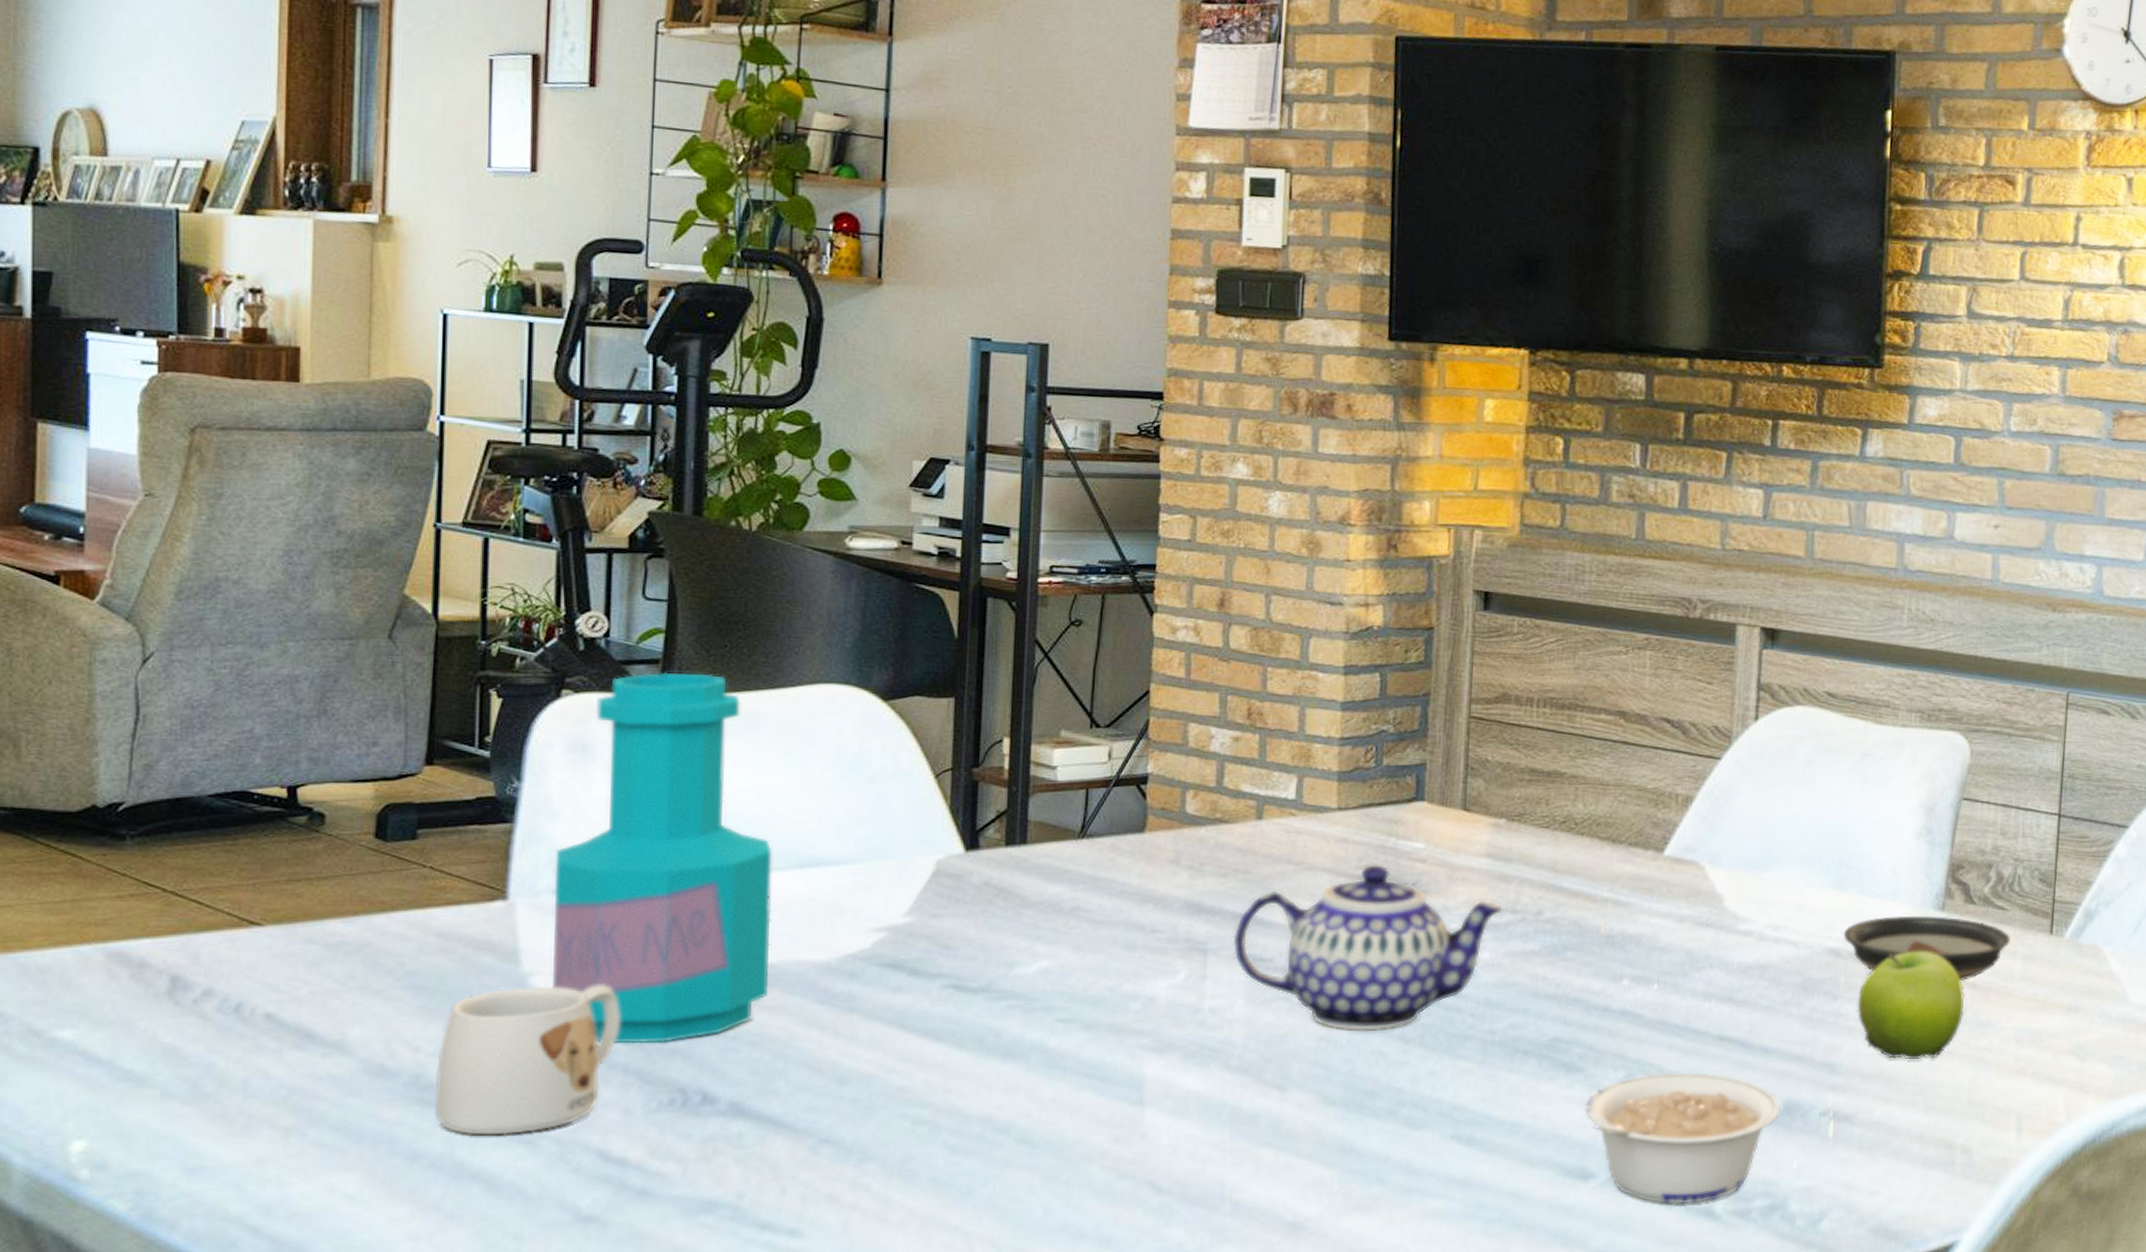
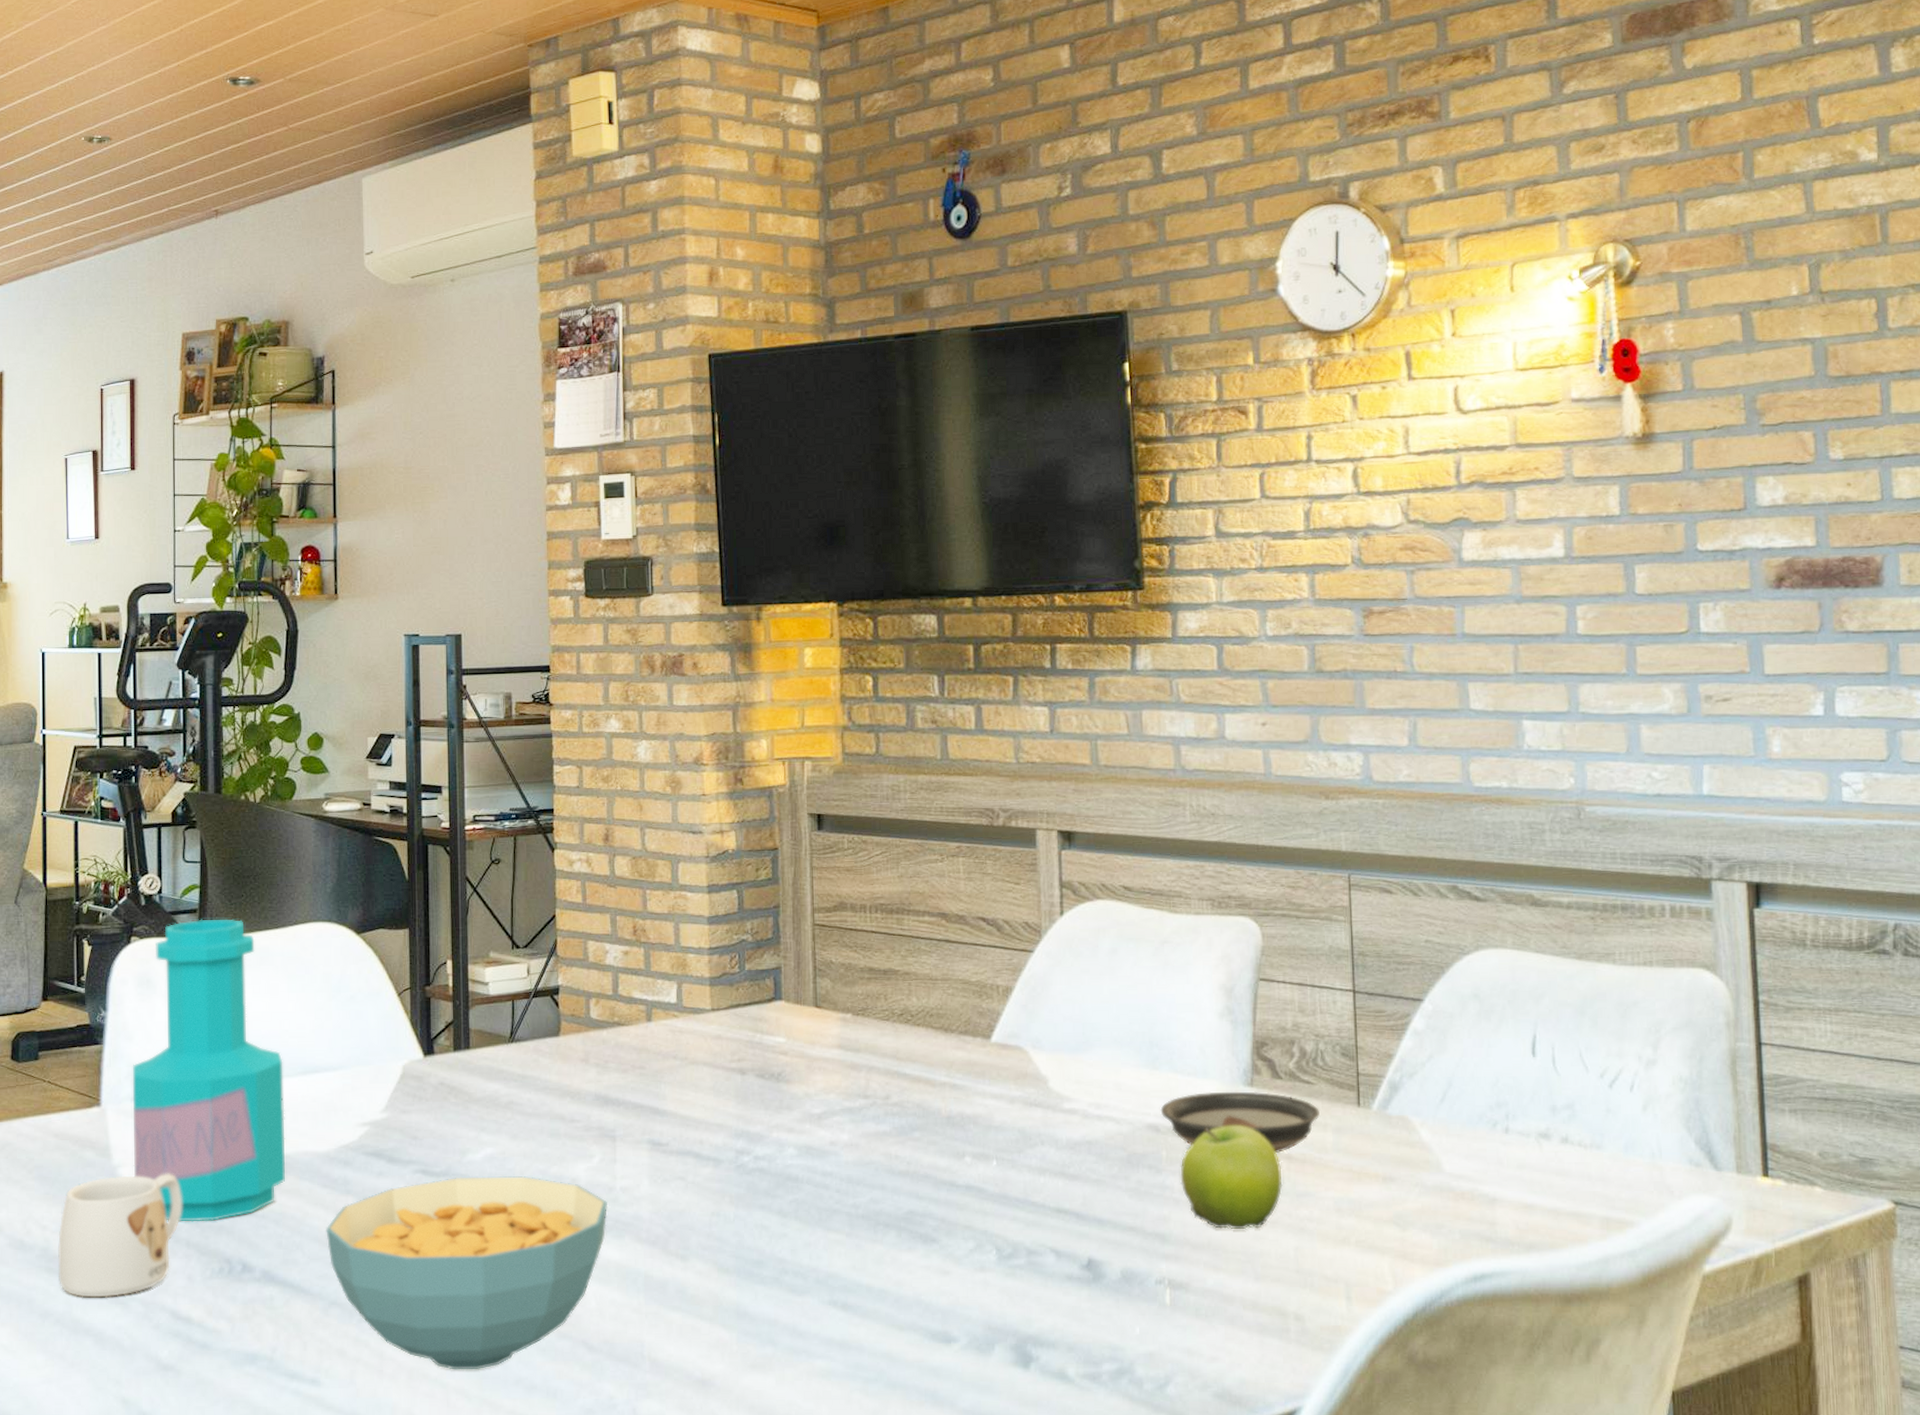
cereal bowl: none [820,993,1191,1217] -> present [326,1176,608,1370]
teapot: present [1232,863,1503,1032] -> none [635,1057,856,1207]
legume: present [1584,1072,1780,1205] -> none [941,1242,1119,1367]

